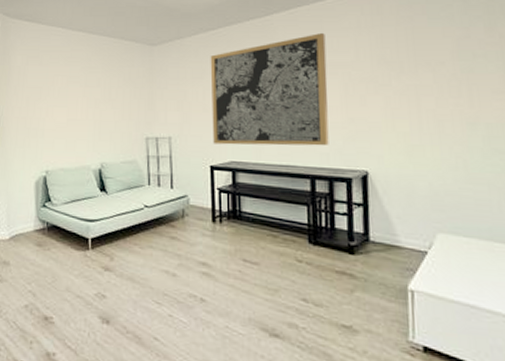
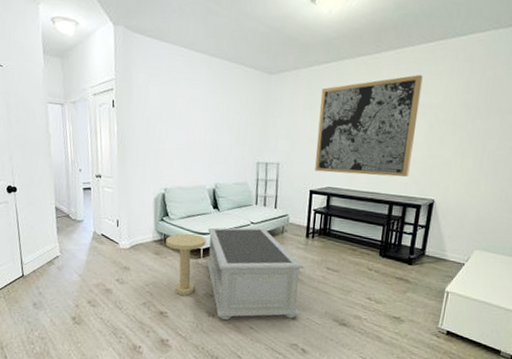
side table: none [49,220,94,296] -> present [166,233,206,296]
coffee table: none [95,211,217,328] -> present [206,227,304,320]

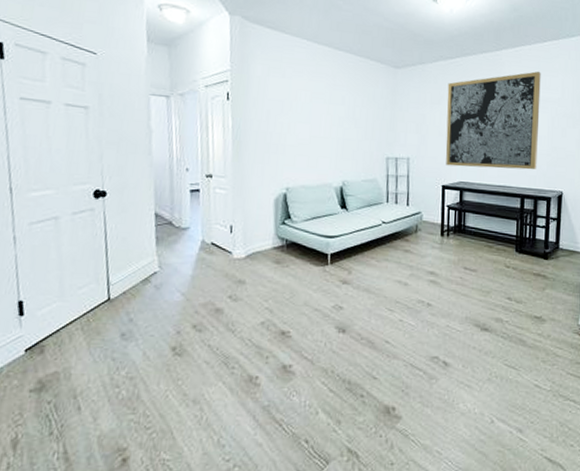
side table: present [166,233,206,296] -> none [288,237,334,310]
coffee table: present [206,227,304,320] -> none [335,227,440,335]

